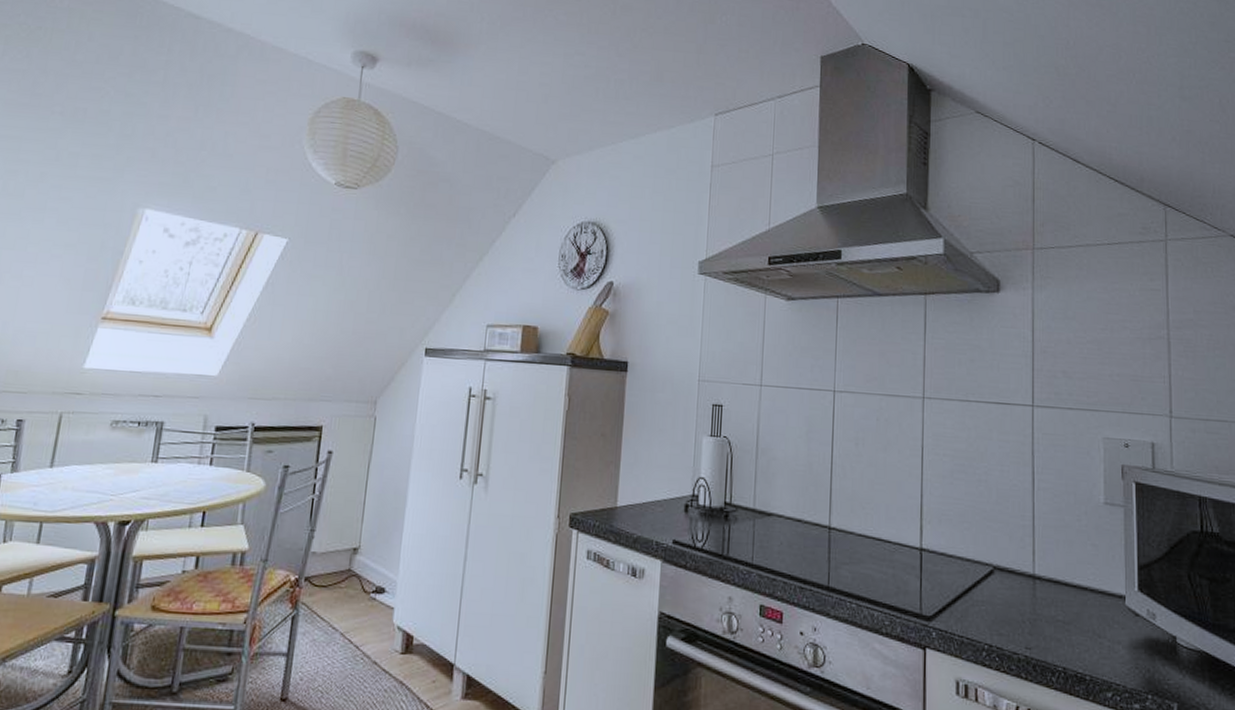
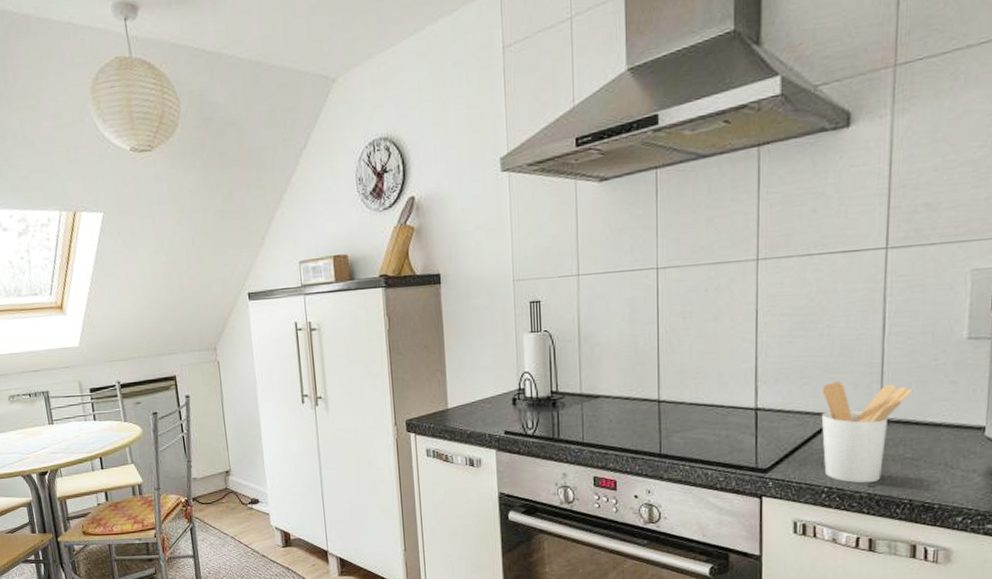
utensil holder: none [980,530,1061,645] -> present [821,381,913,484]

